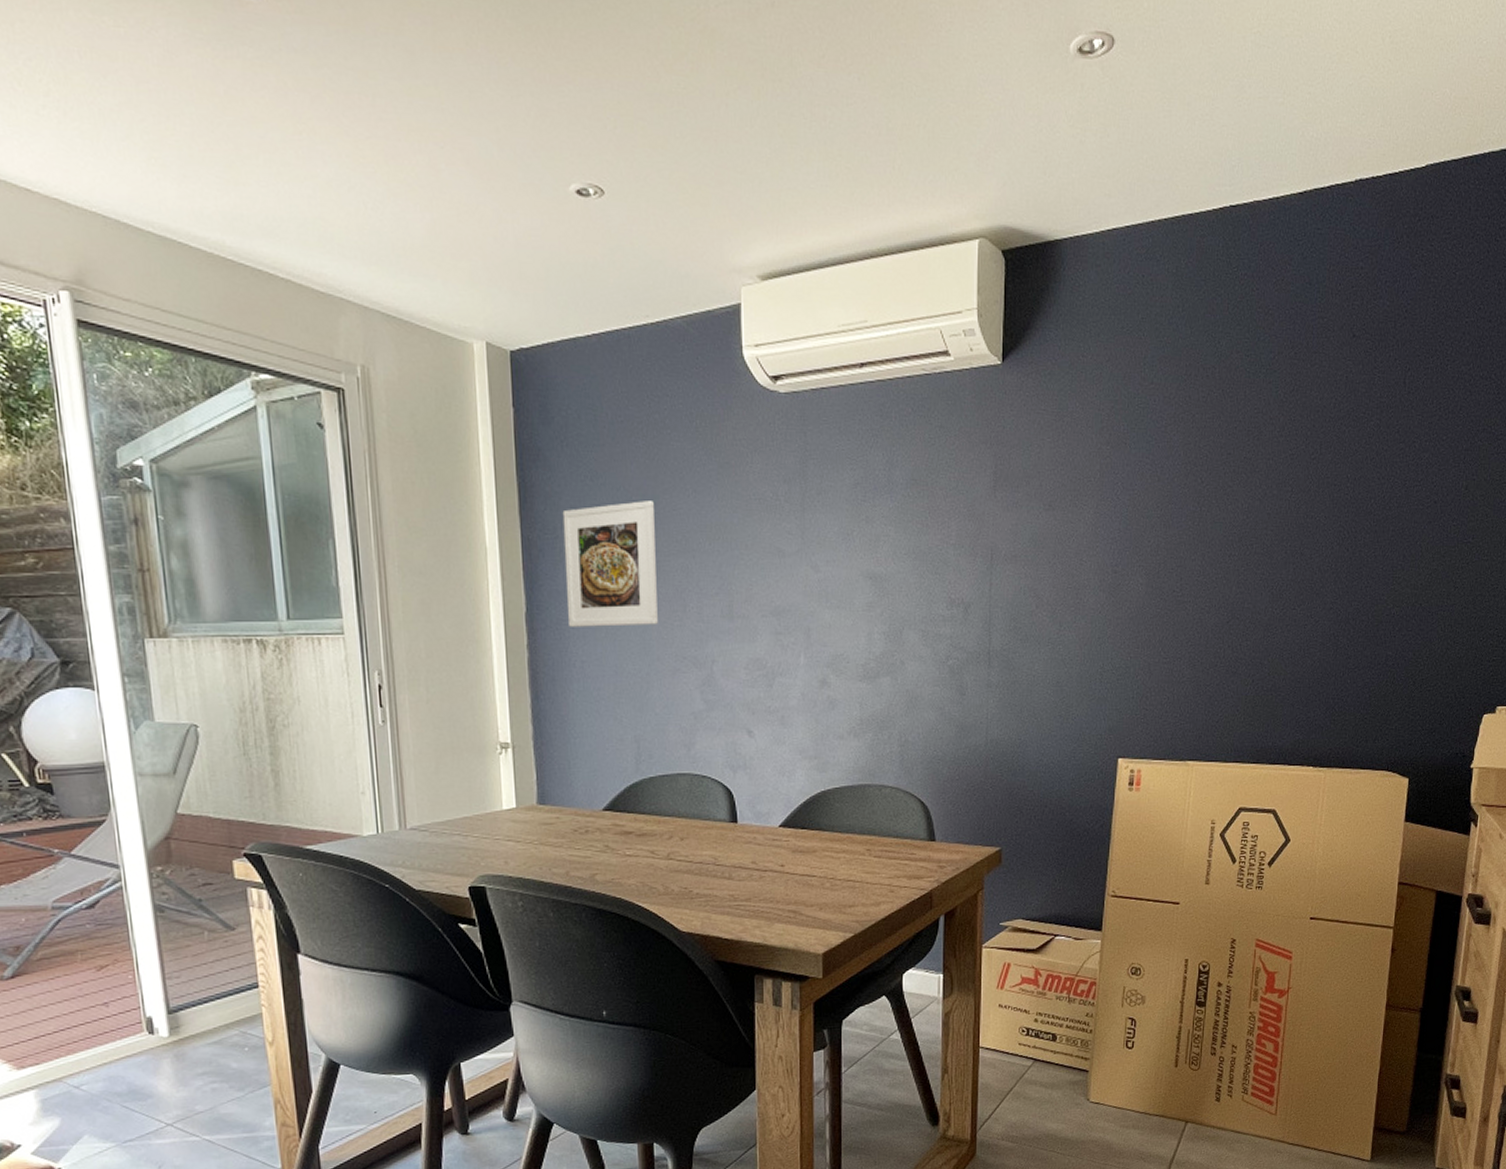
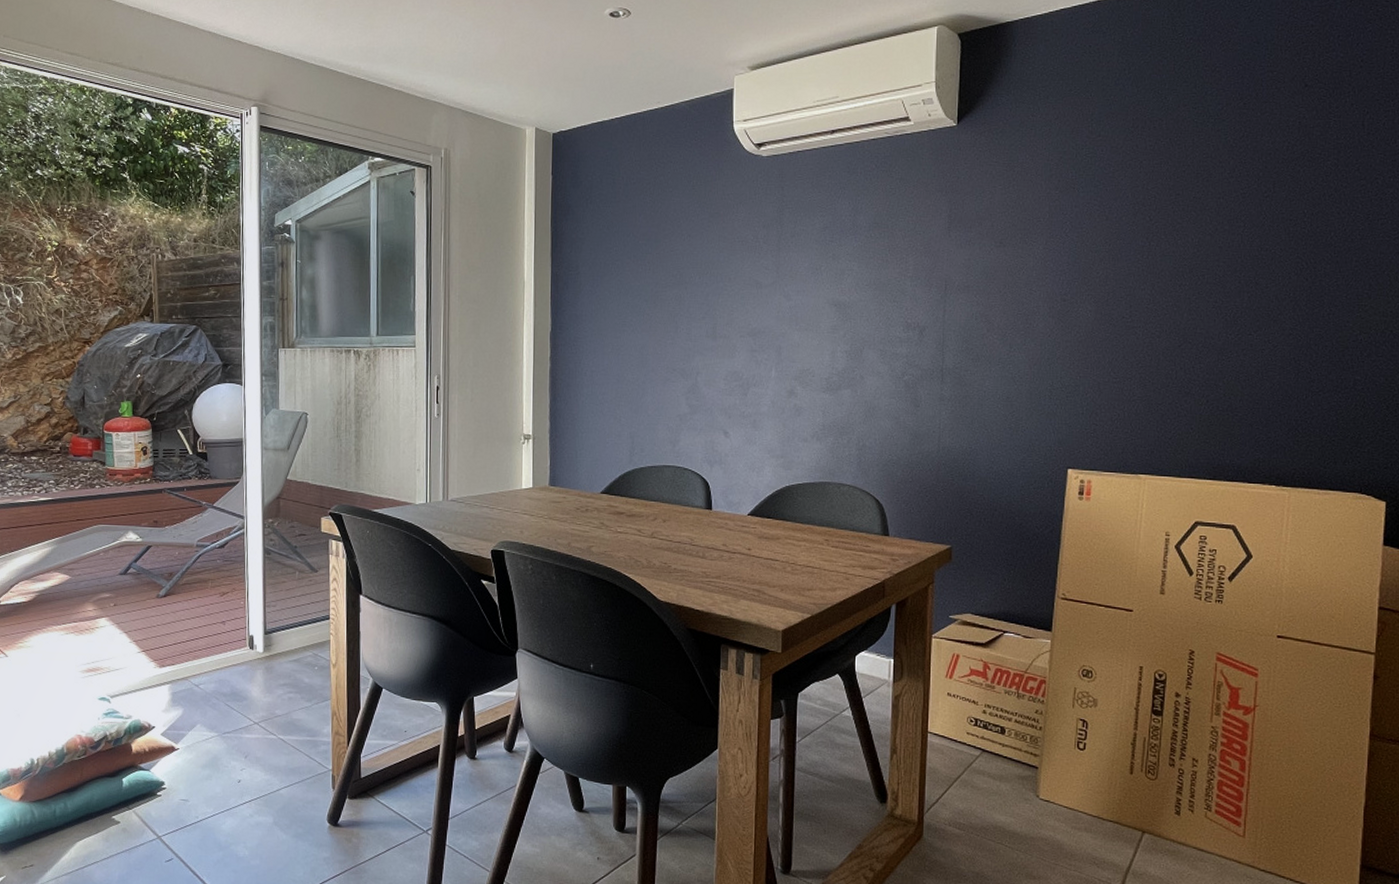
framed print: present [562,501,658,627] -> none [582,244,656,344]

